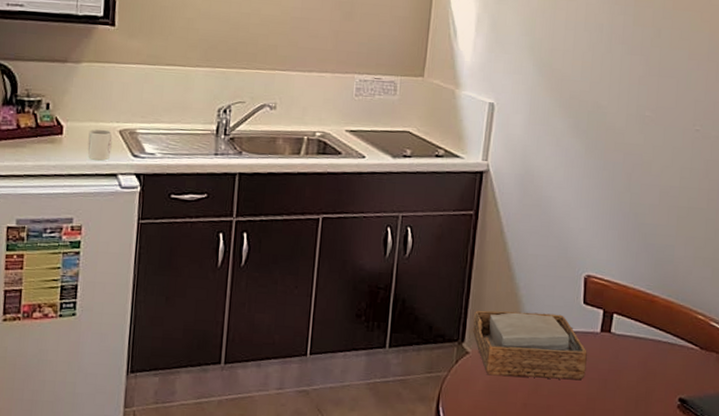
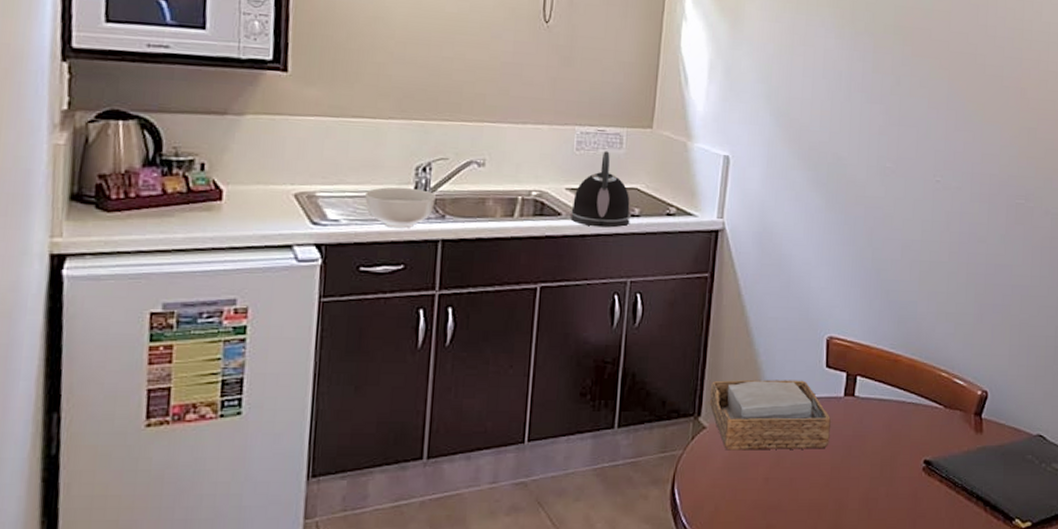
mug: present [87,129,113,162] -> none [254,192,286,231]
bowl: none [176,126,235,163] -> present [365,187,437,229]
kettle: none [349,97,403,167] -> present [570,151,631,228]

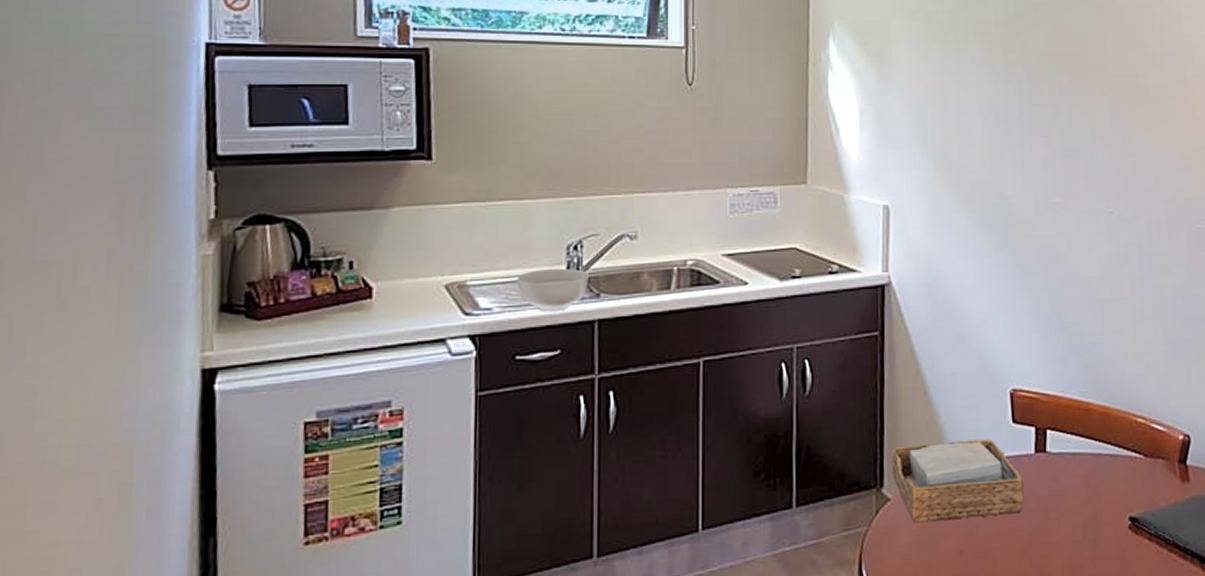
kettle: present [570,151,631,228] -> none [728,211,791,293]

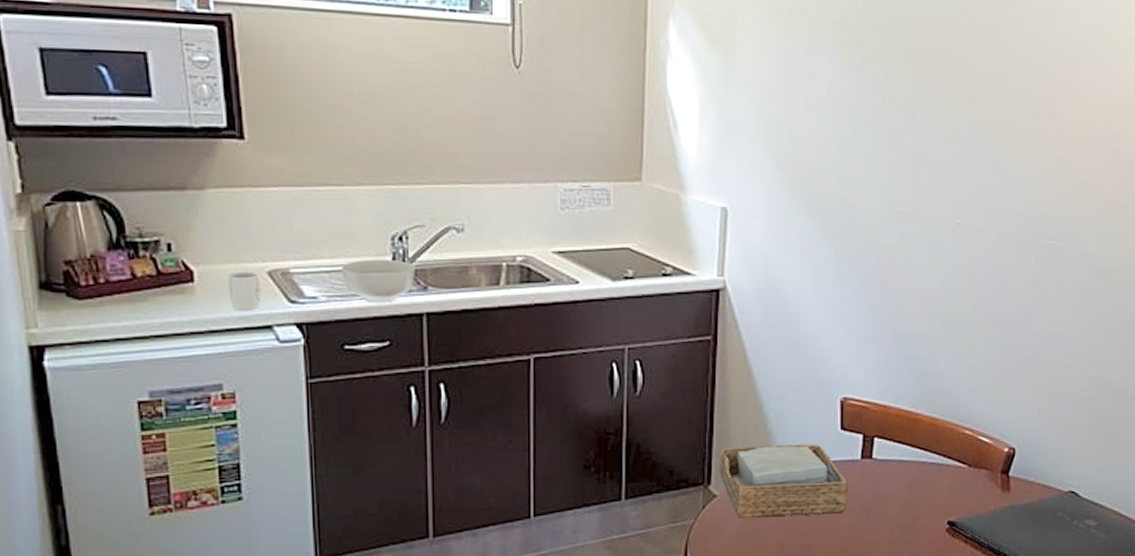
mug: none [405,285,437,326] -> present [228,271,261,312]

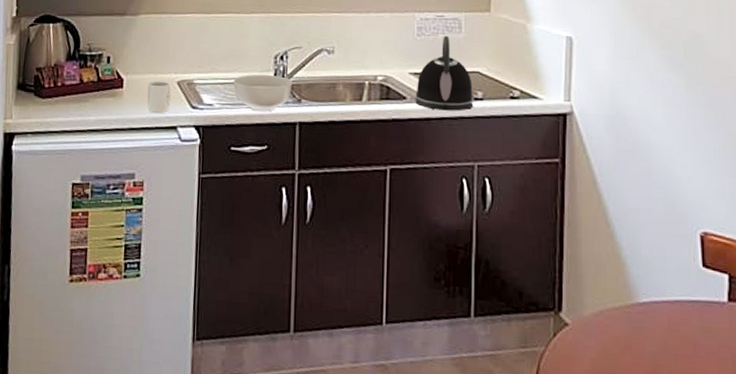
kettle: none [558,208,624,292] -> present [414,35,474,112]
napkin holder: present [719,444,847,518] -> none [570,274,715,361]

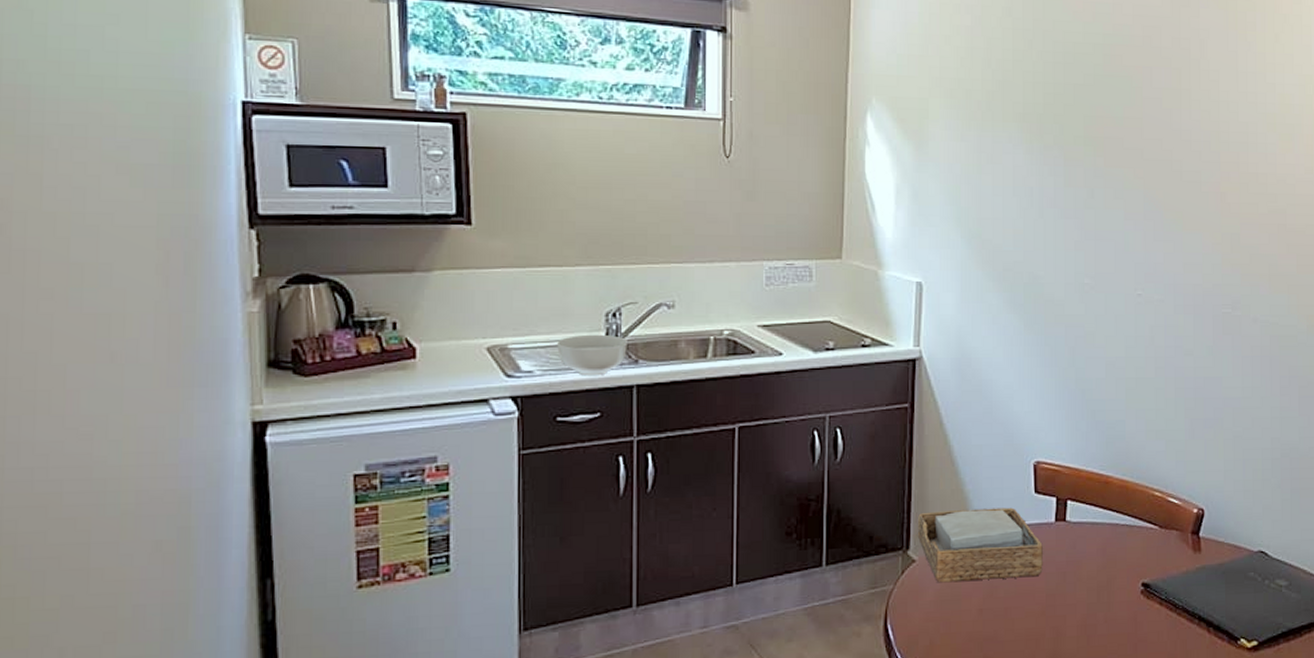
mug: present [147,81,171,114] -> none [449,348,479,386]
kettle: present [414,35,474,112] -> none [763,285,825,363]
napkin holder: none [570,274,715,361] -> present [917,507,1043,583]

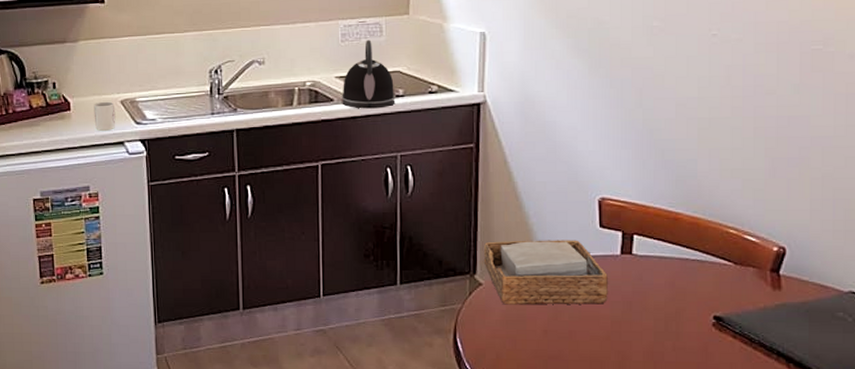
mug: none [449,348,479,386] -> present [94,101,116,132]
bowl: present [557,334,629,376] -> none [173,88,229,123]
kettle: none [763,285,825,363] -> present [340,40,396,109]

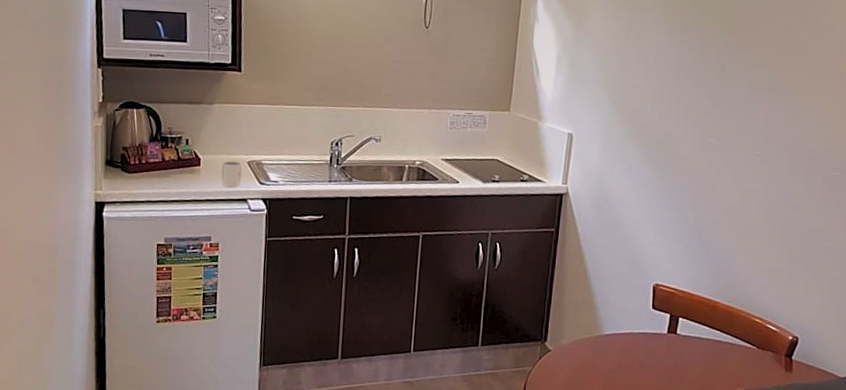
kettle: present [340,40,396,109] -> none [444,129,492,191]
napkin holder: present [483,240,608,305] -> none [553,314,655,375]

